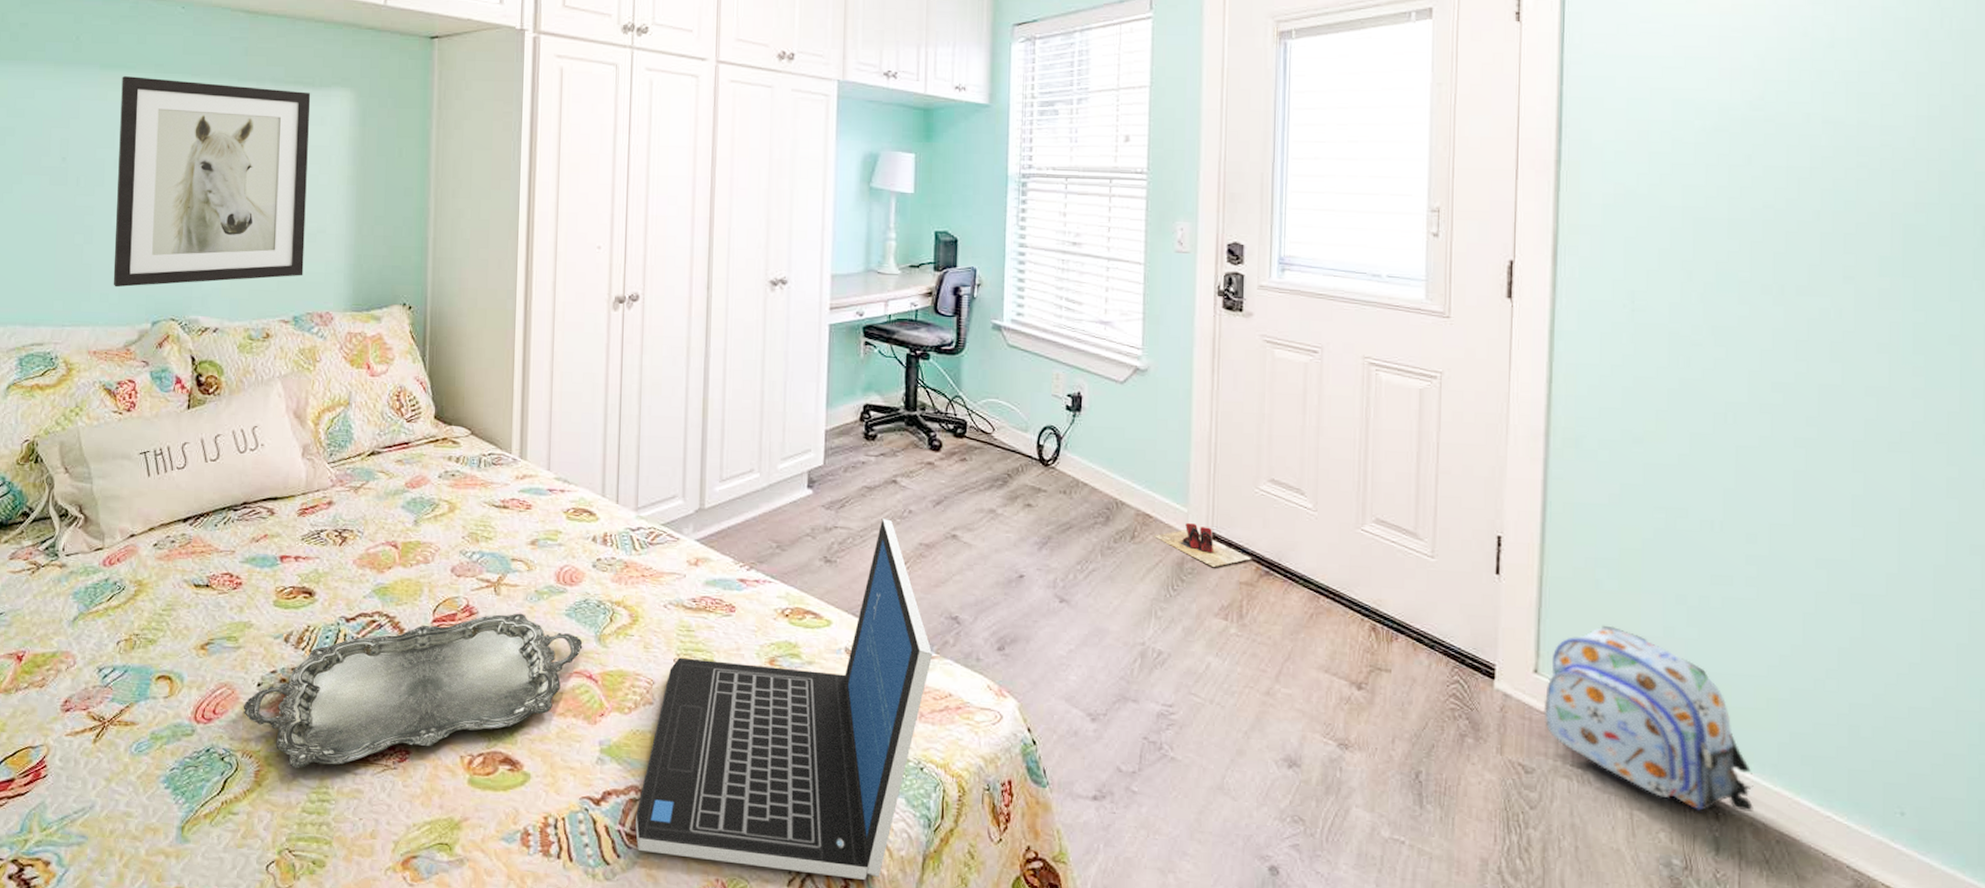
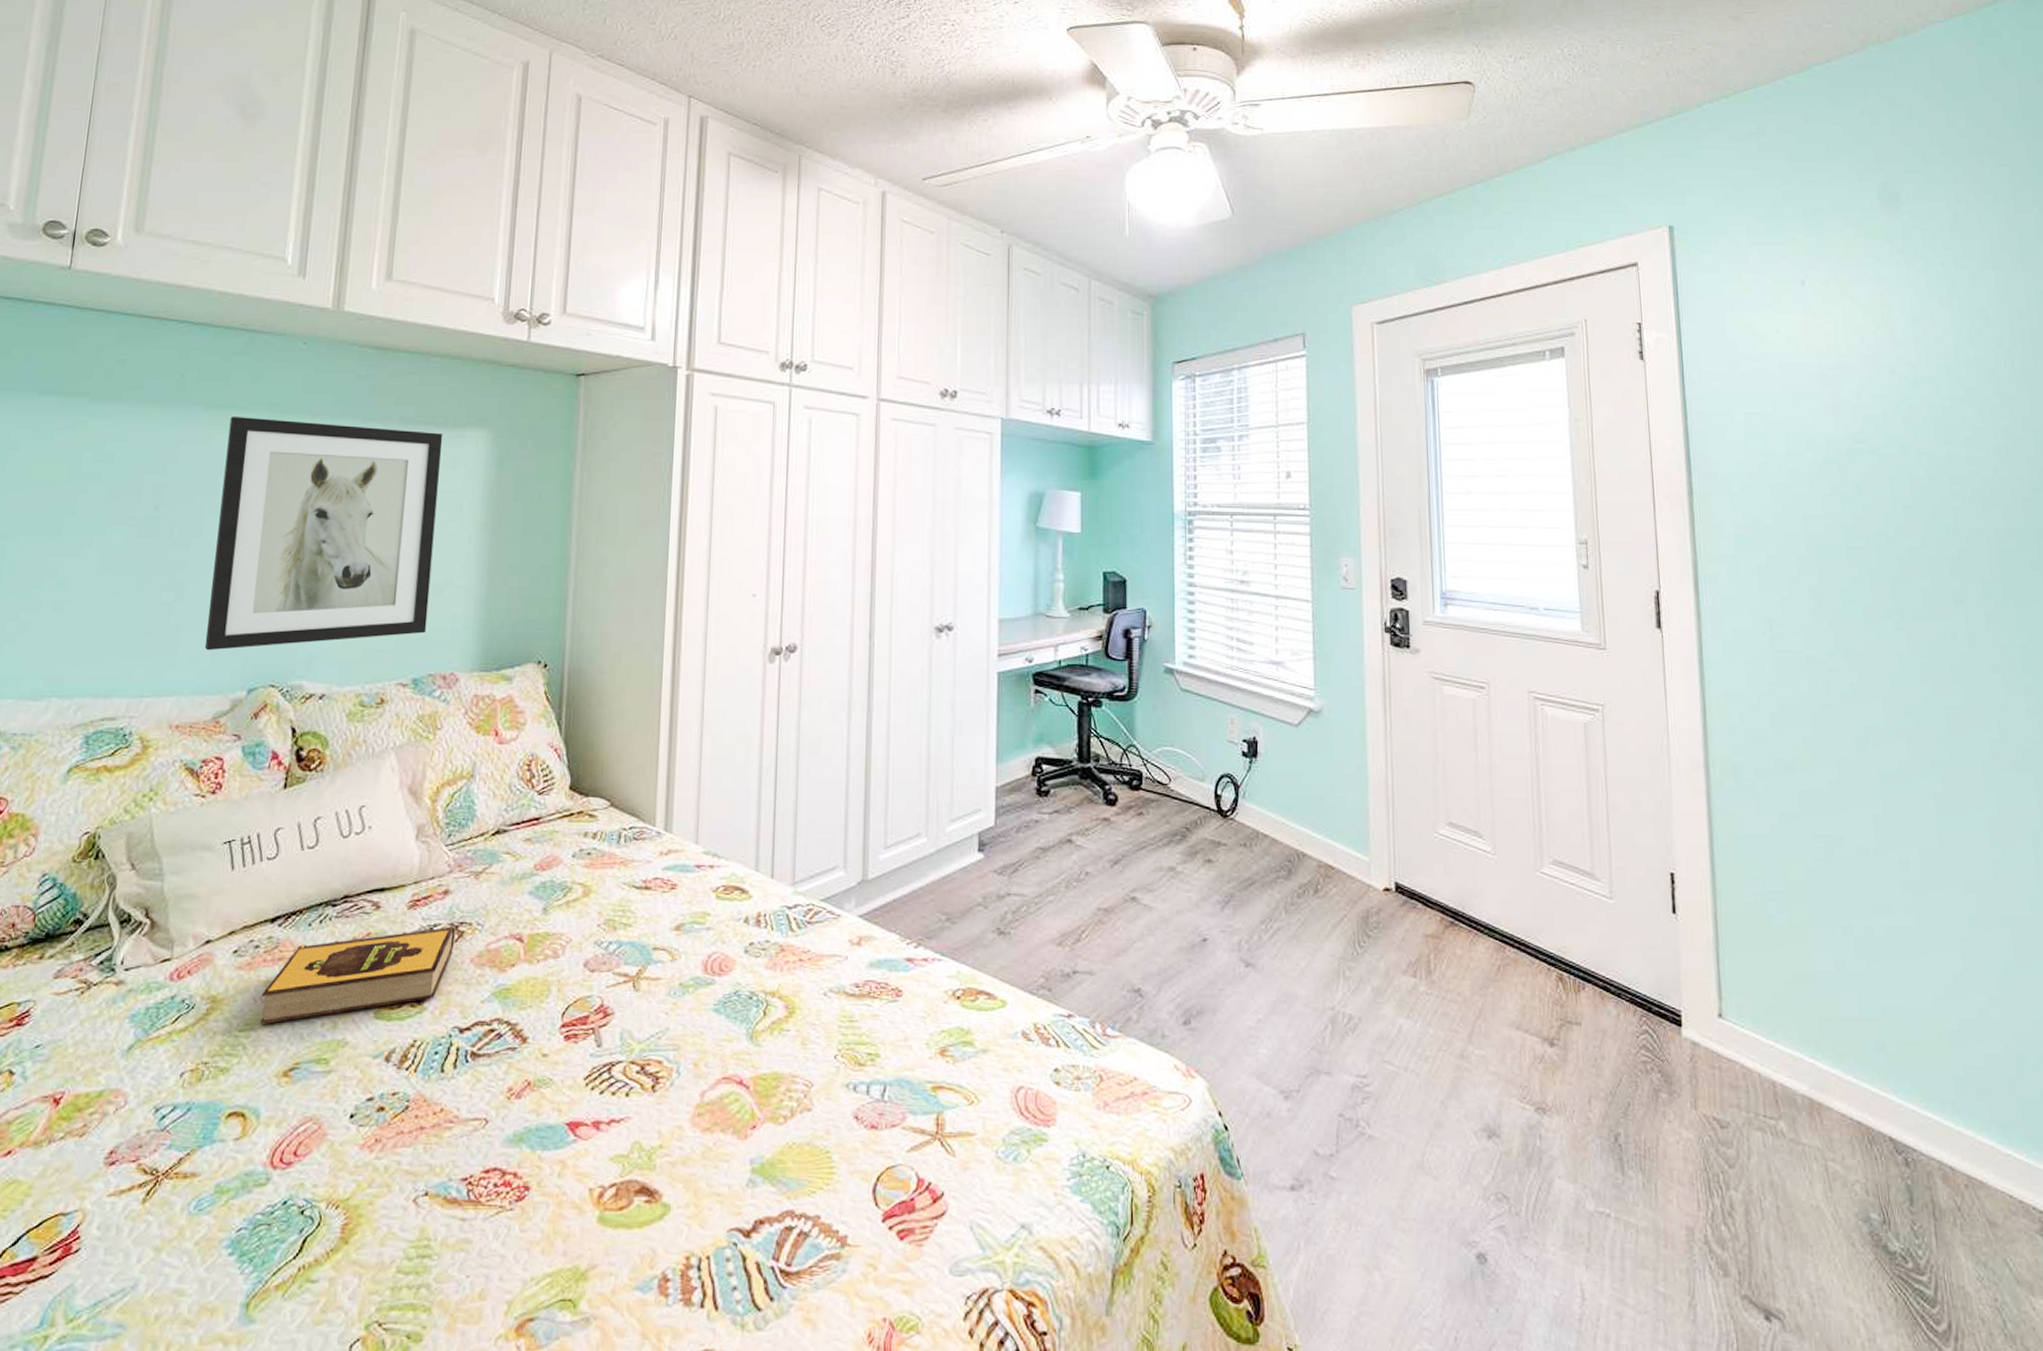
hardback book: none [178,531,339,606] -> present [259,925,456,1024]
serving tray: present [243,613,583,769] -> none [331,1011,733,1218]
laptop: present [635,517,932,880] -> none [791,881,1115,1305]
slippers: present [1153,523,1251,567] -> none [1336,873,1435,919]
backpack: present [1543,625,1754,812] -> none [1731,962,1940,1157]

